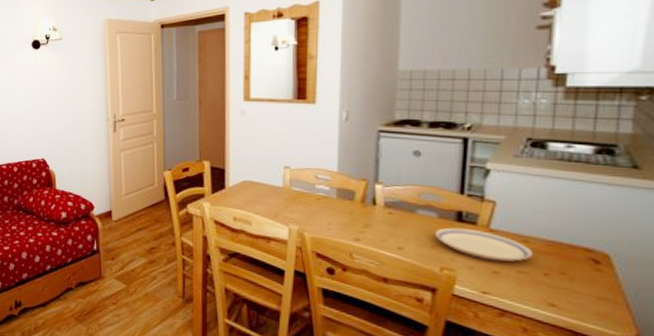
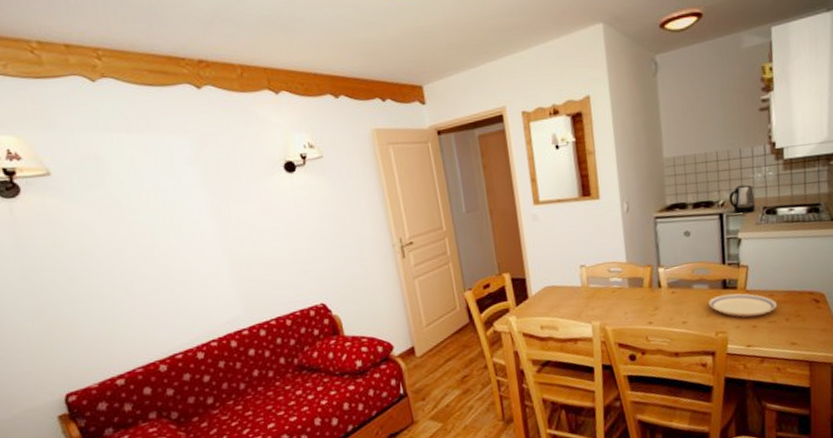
kettle: none [479,110,516,142] -> present [728,184,756,214]

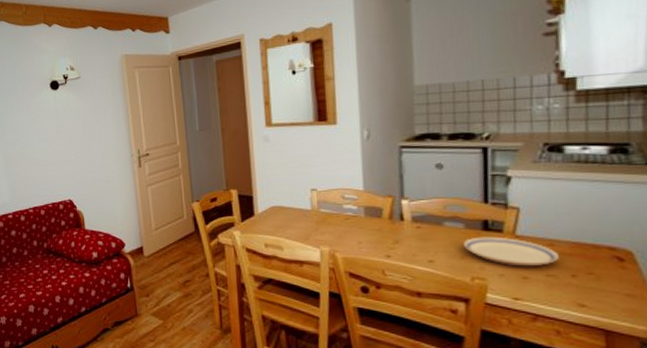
kettle: present [728,184,756,214] -> none [496,117,533,149]

